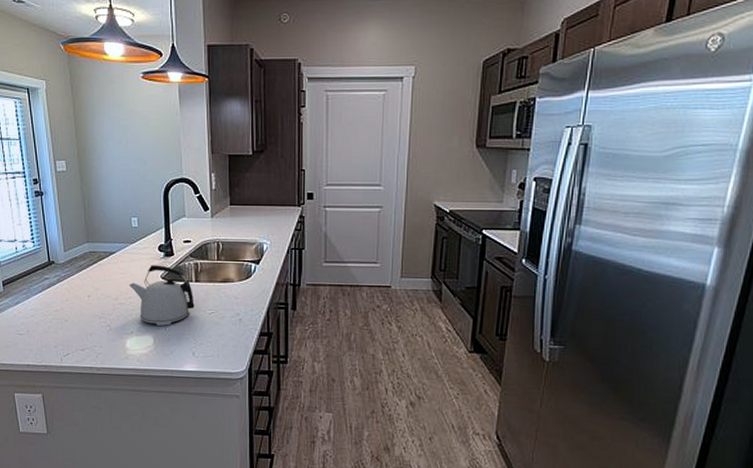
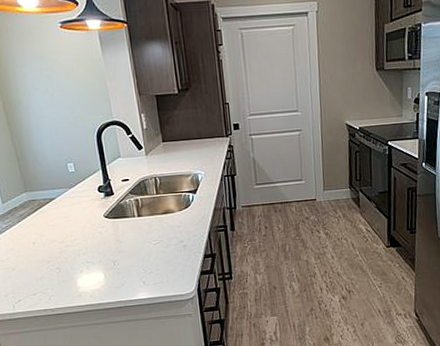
kettle: present [129,265,195,326] -> none [73,205,140,262]

